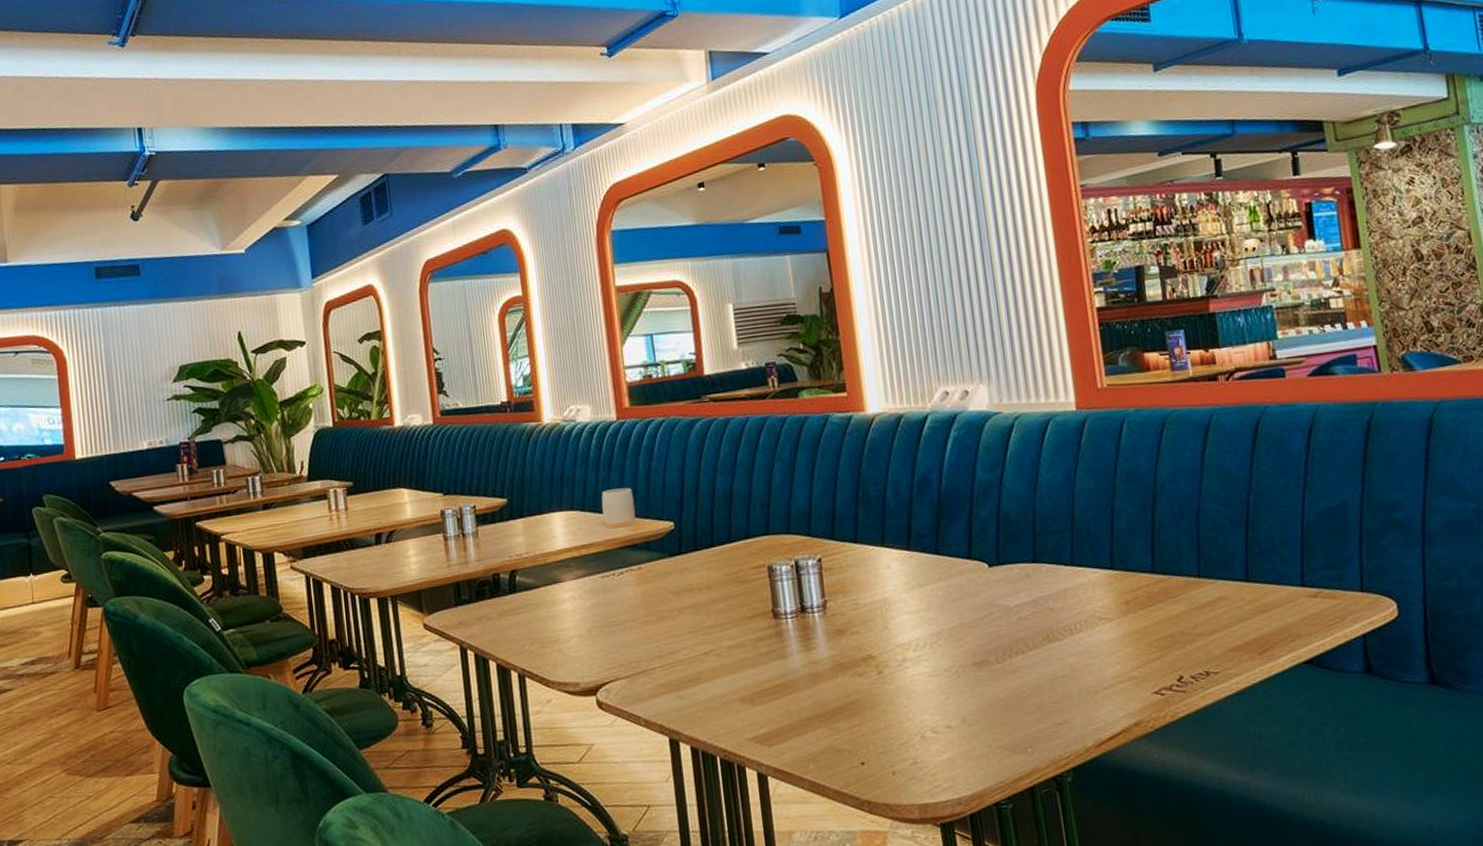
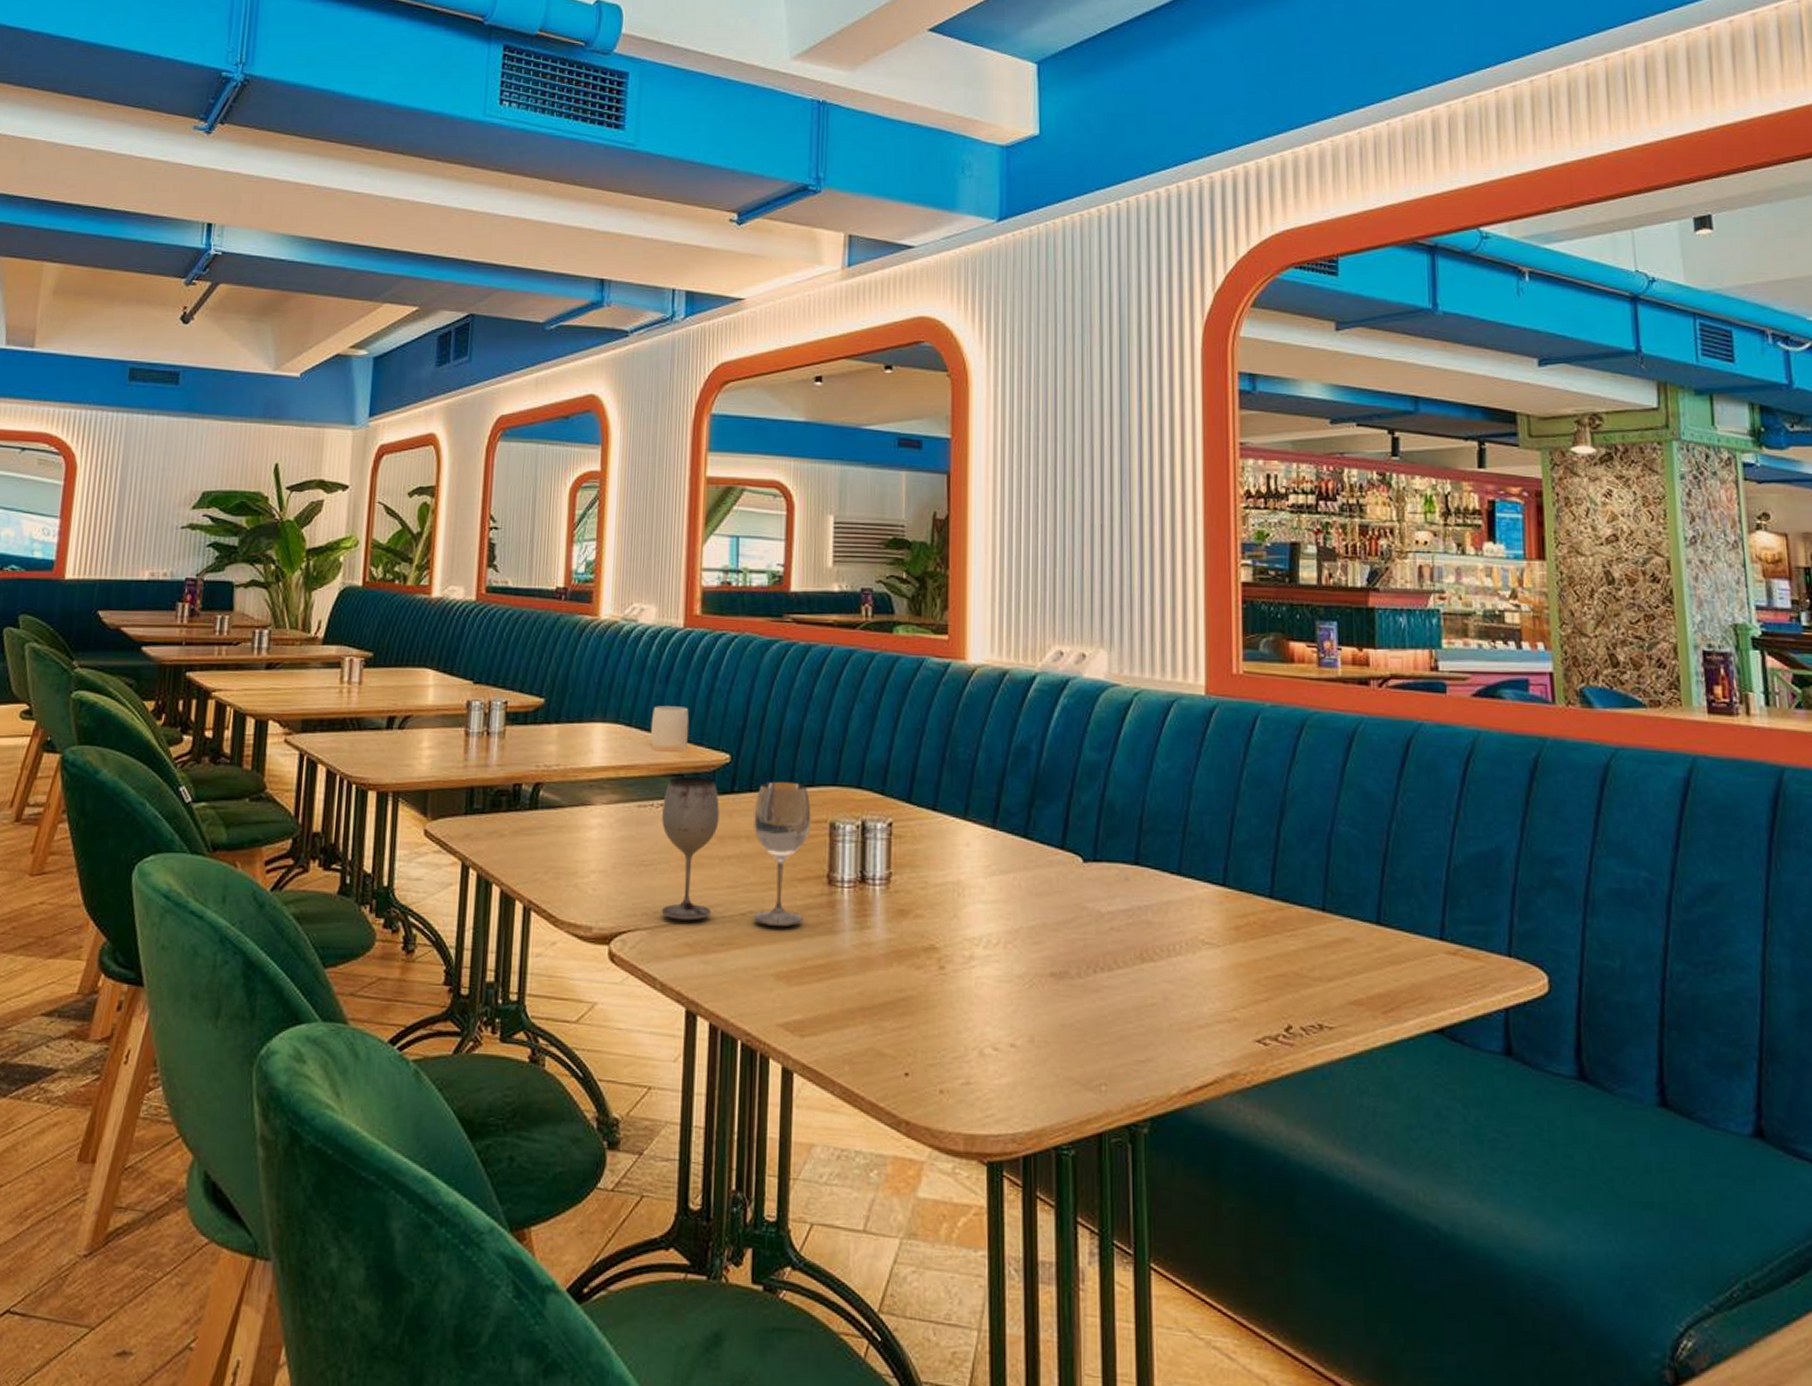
wineglass: none [622,537,757,667] -> present [661,776,811,926]

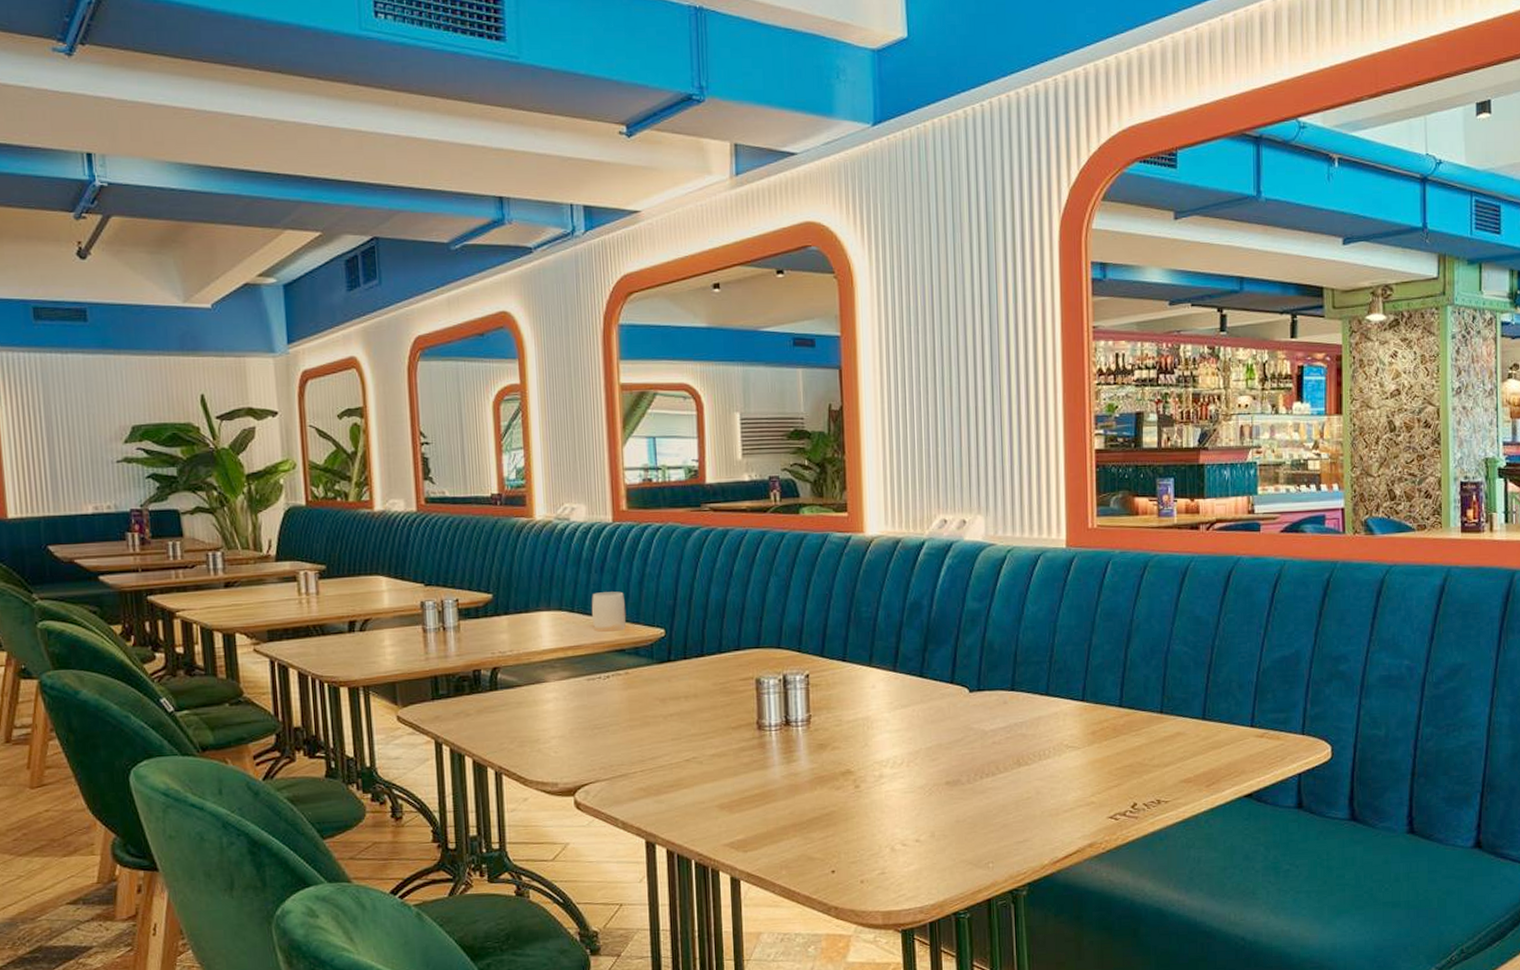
wineglass: present [661,776,811,926] -> none [609,648,740,770]

